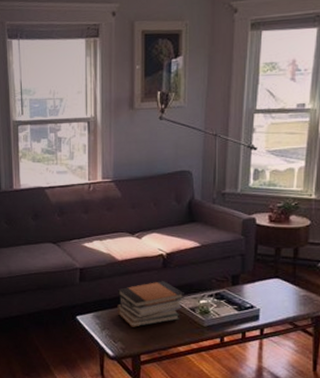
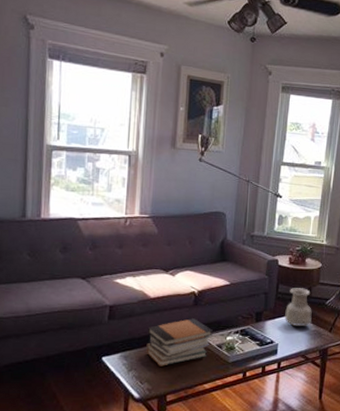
vase: none [265,248,300,291] -> present [284,288,312,326]

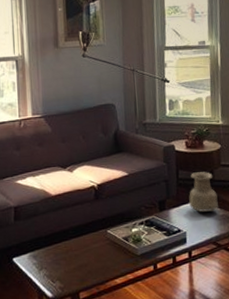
book stack: present [146,318,213,366] -> none [52,213,117,264]

